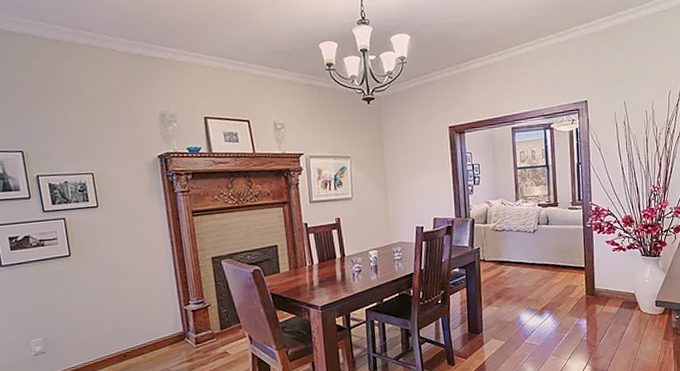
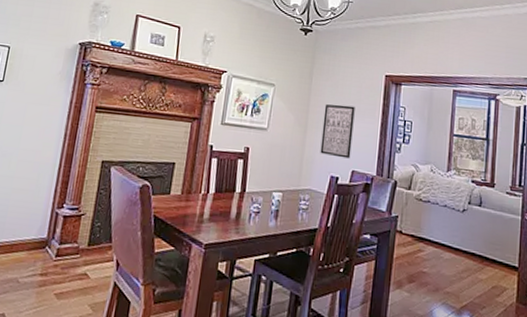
wall art: none [399,161,431,210] -> present [320,104,355,159]

